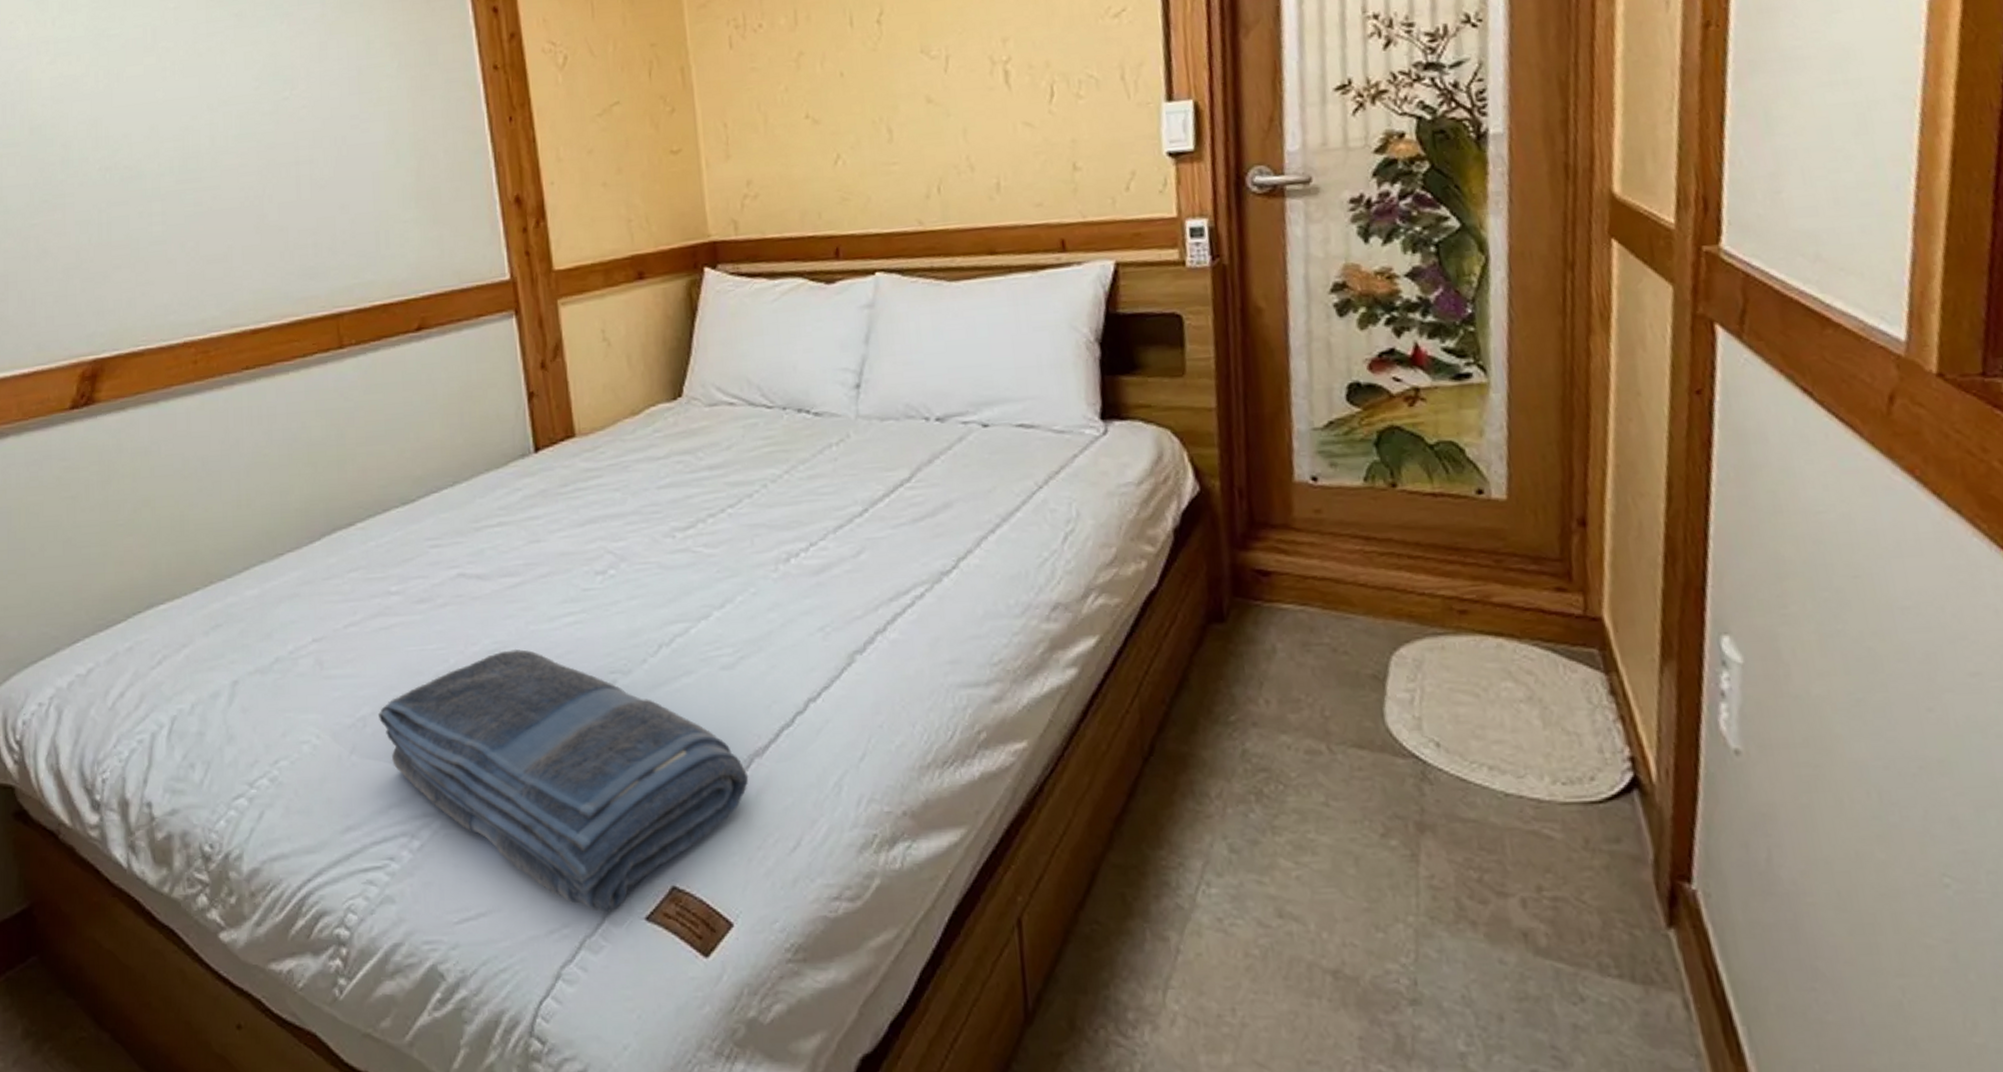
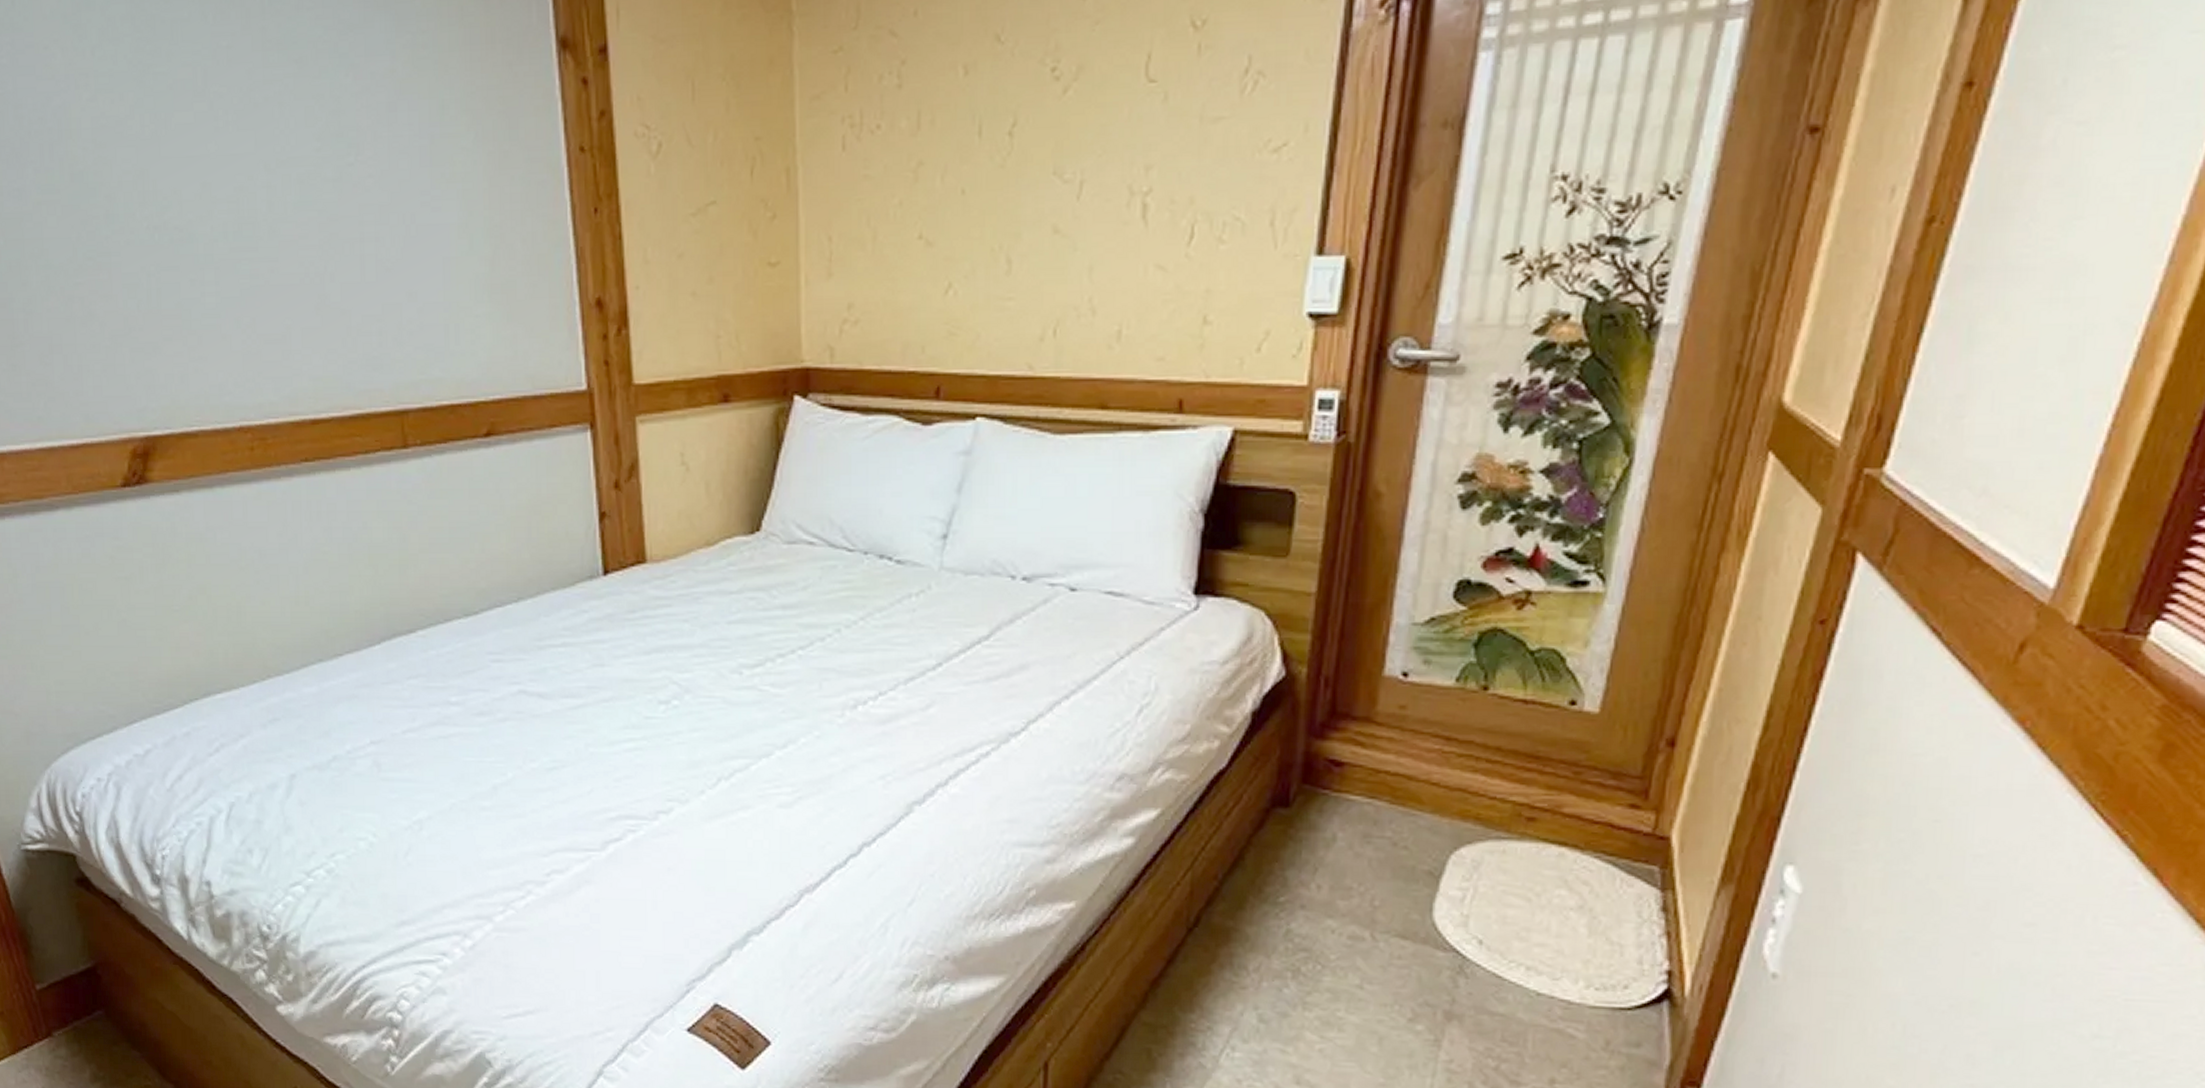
towel: present [377,649,749,913] -> none [434,769,797,1022]

